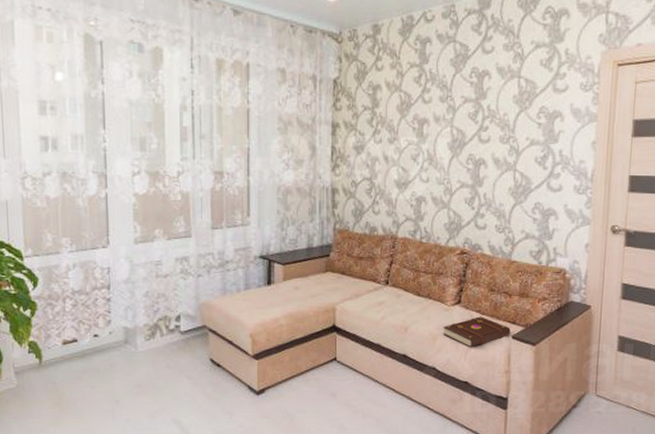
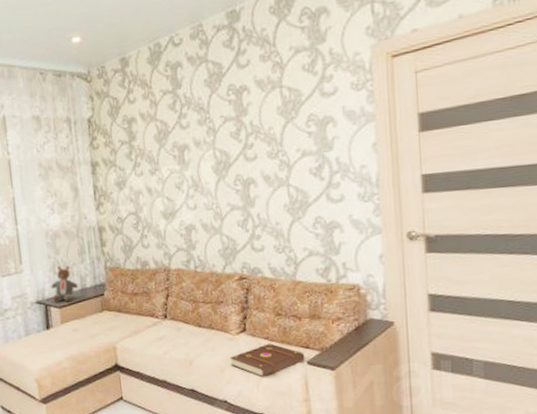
teddy bear: none [277,221,305,260] -> present [51,265,79,302]

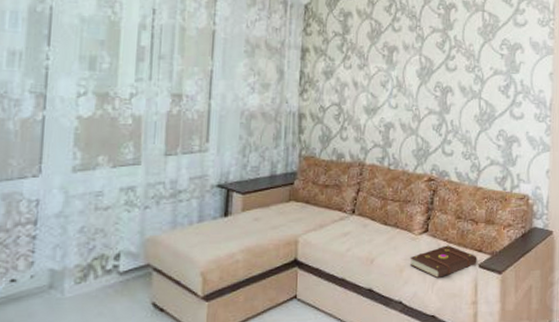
teddy bear: present [51,265,79,302] -> none [236,147,268,189]

